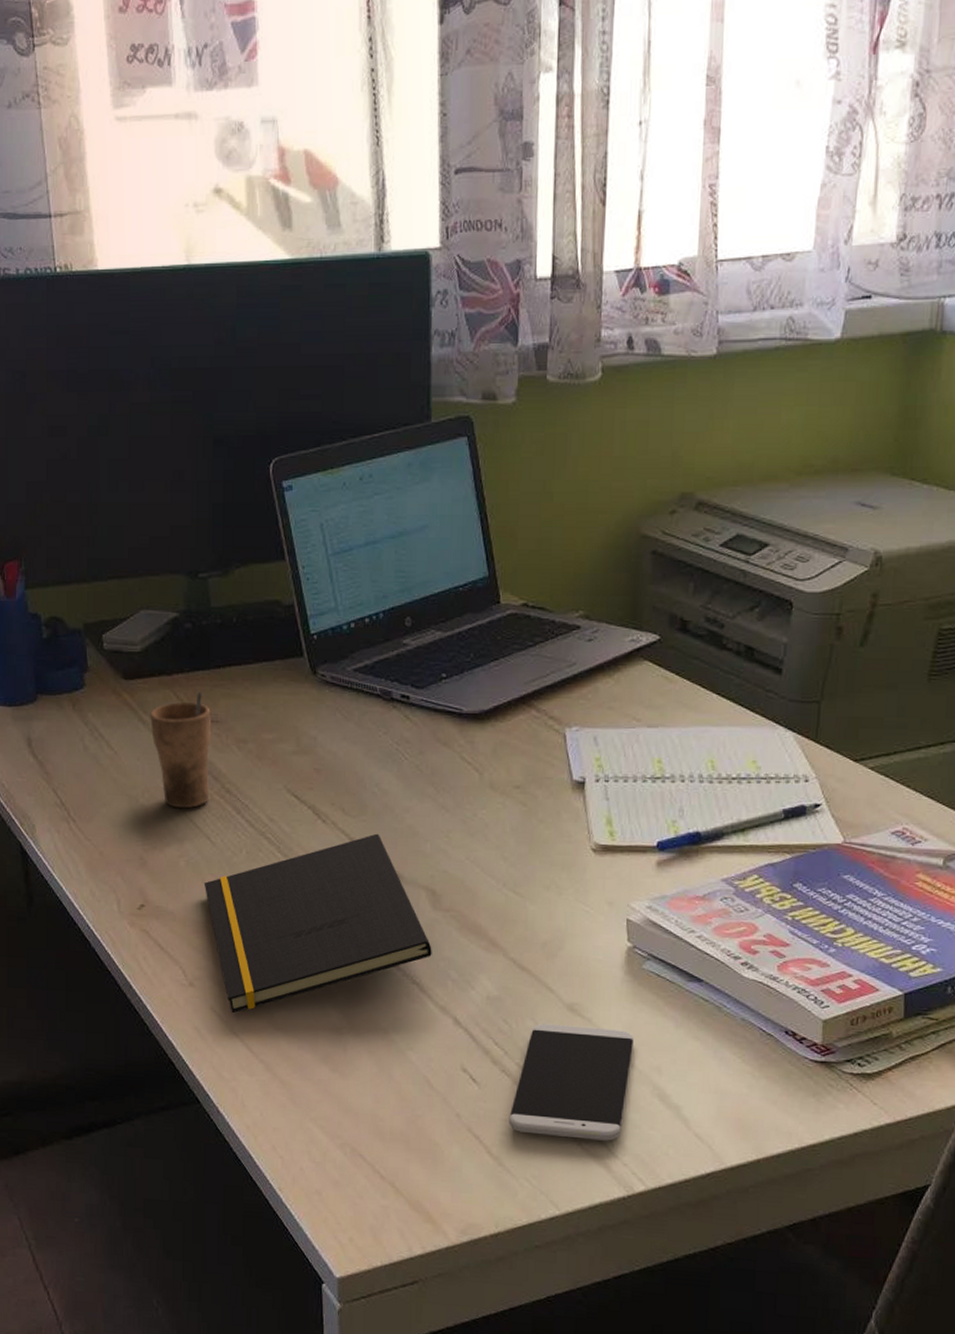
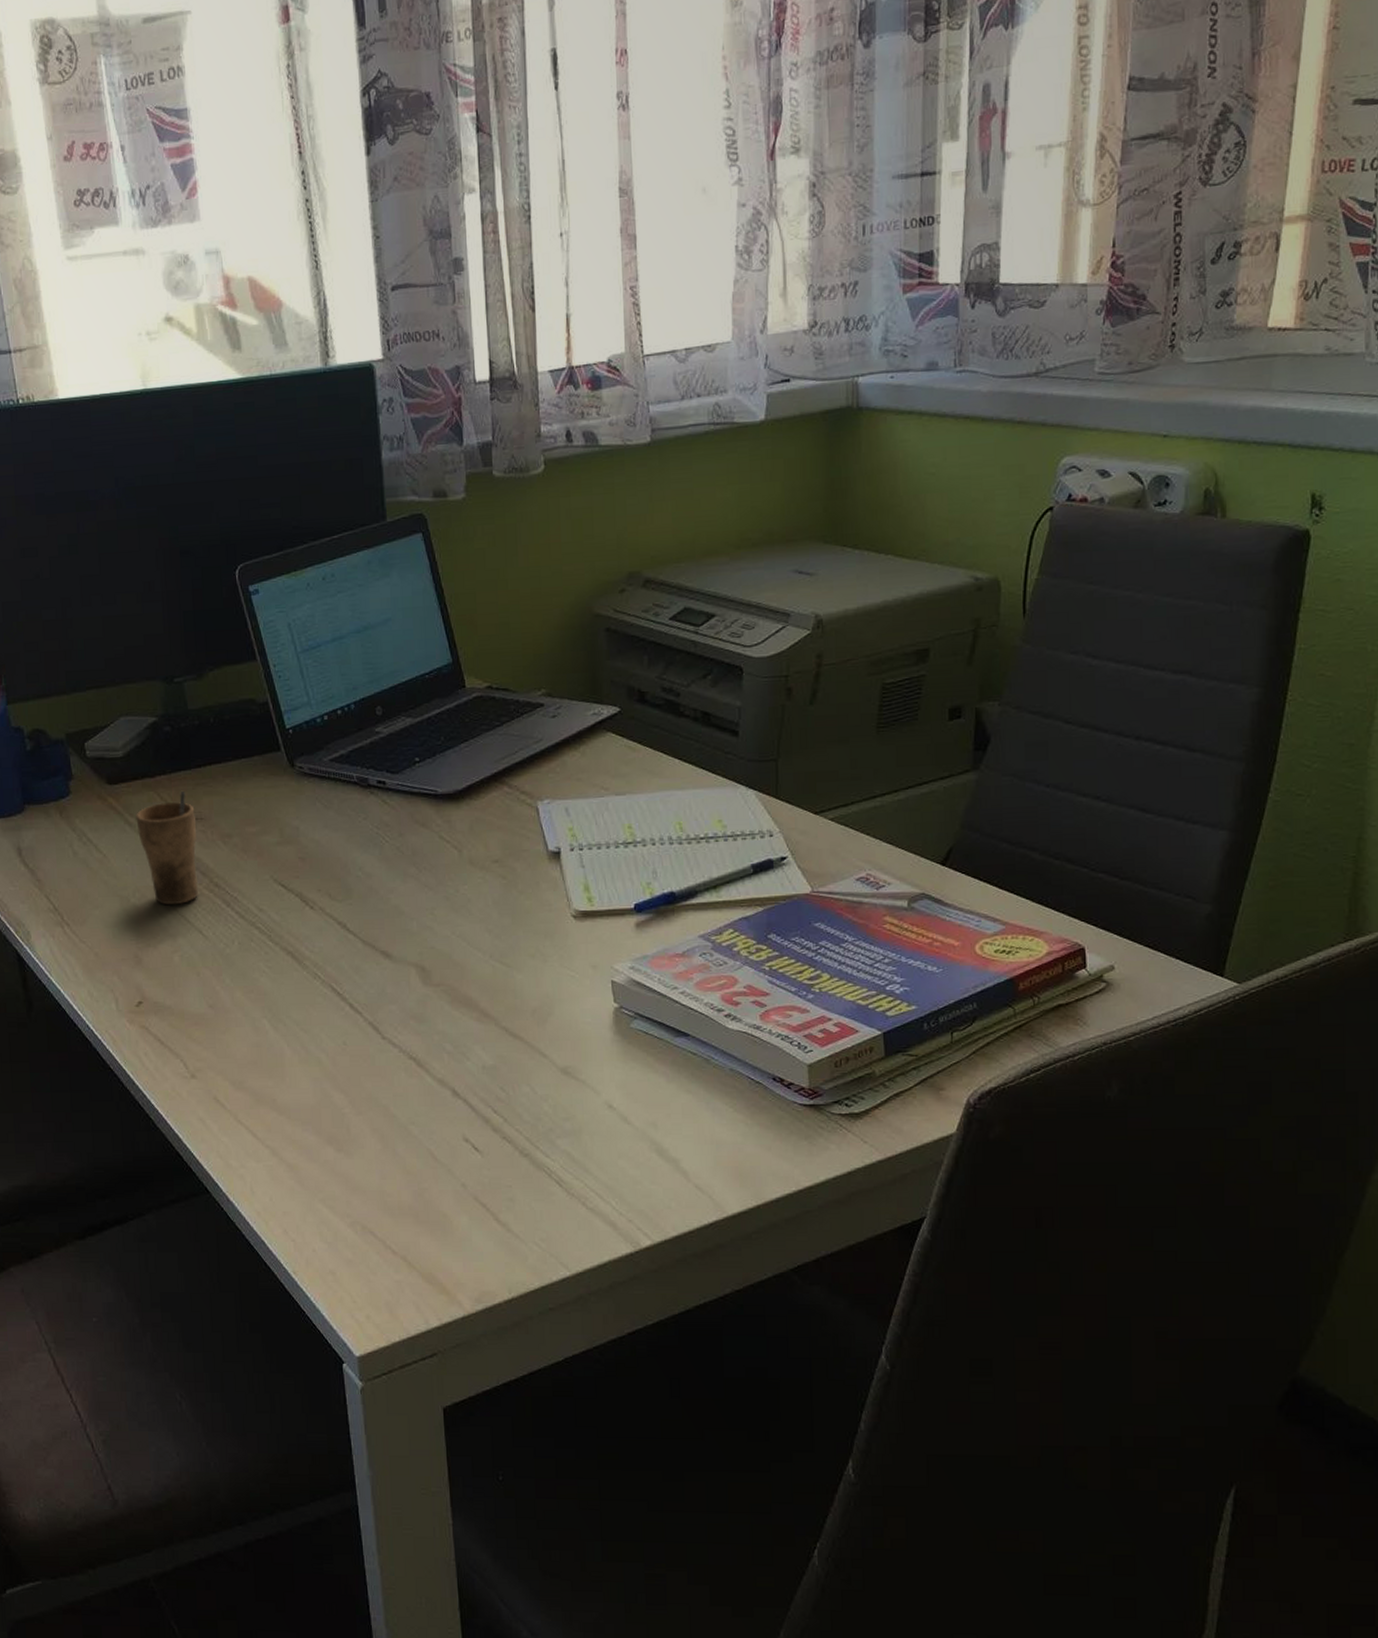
notepad: present [203,833,432,1014] -> none [199,915,426,1102]
smartphone: present [509,1023,634,1141] -> none [513,1087,628,1199]

